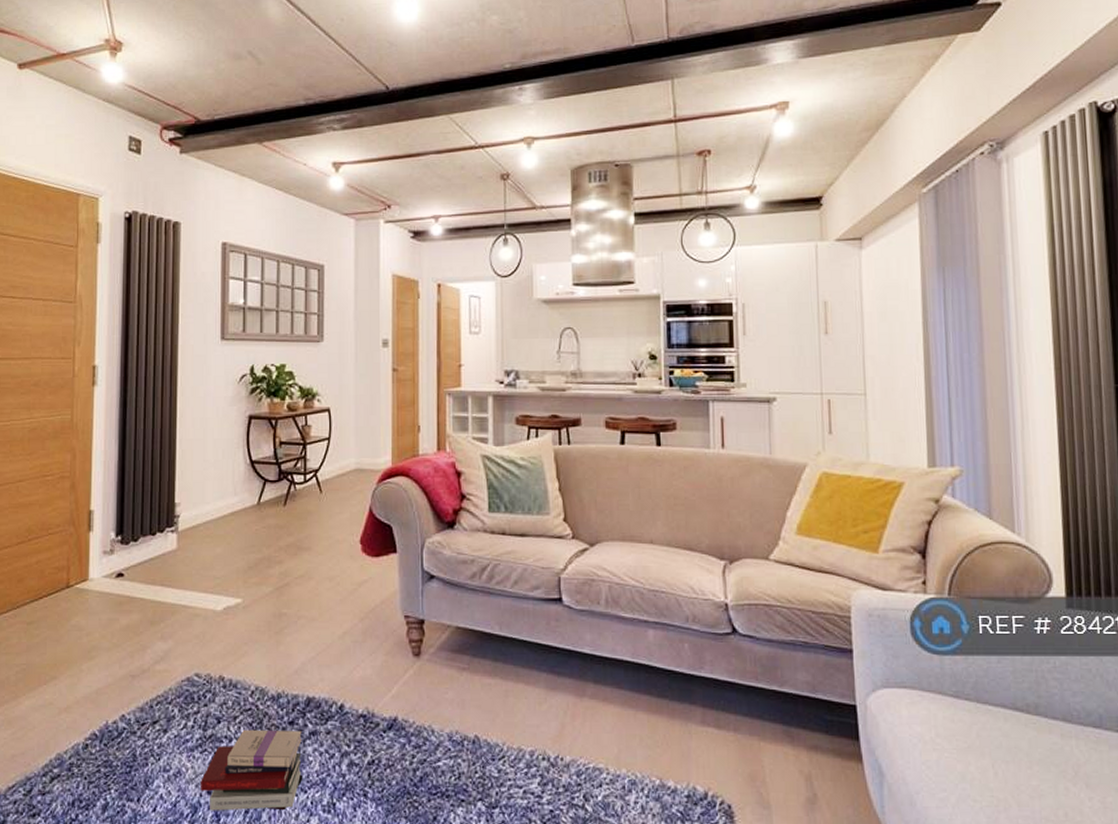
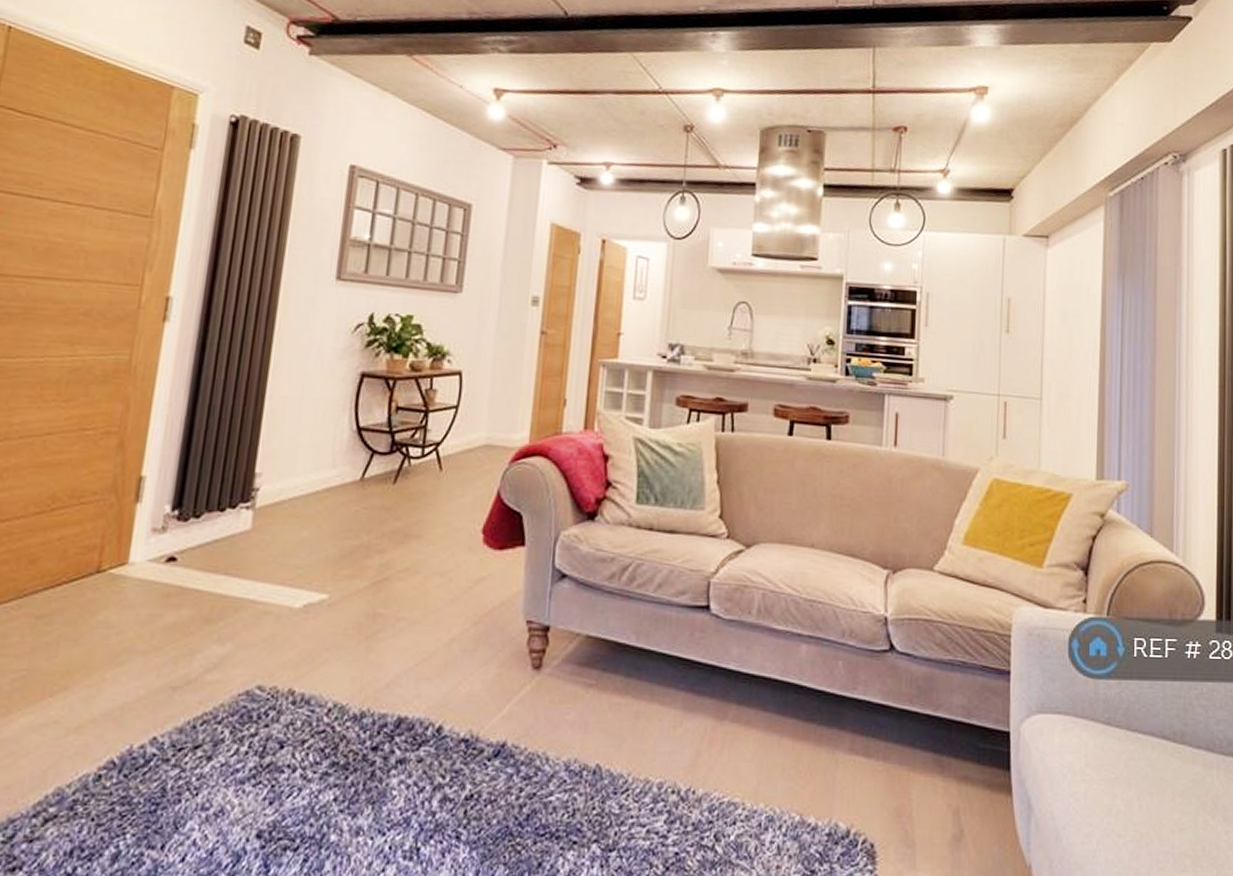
books: present [201,729,303,811] -> none [248,756,387,860]

